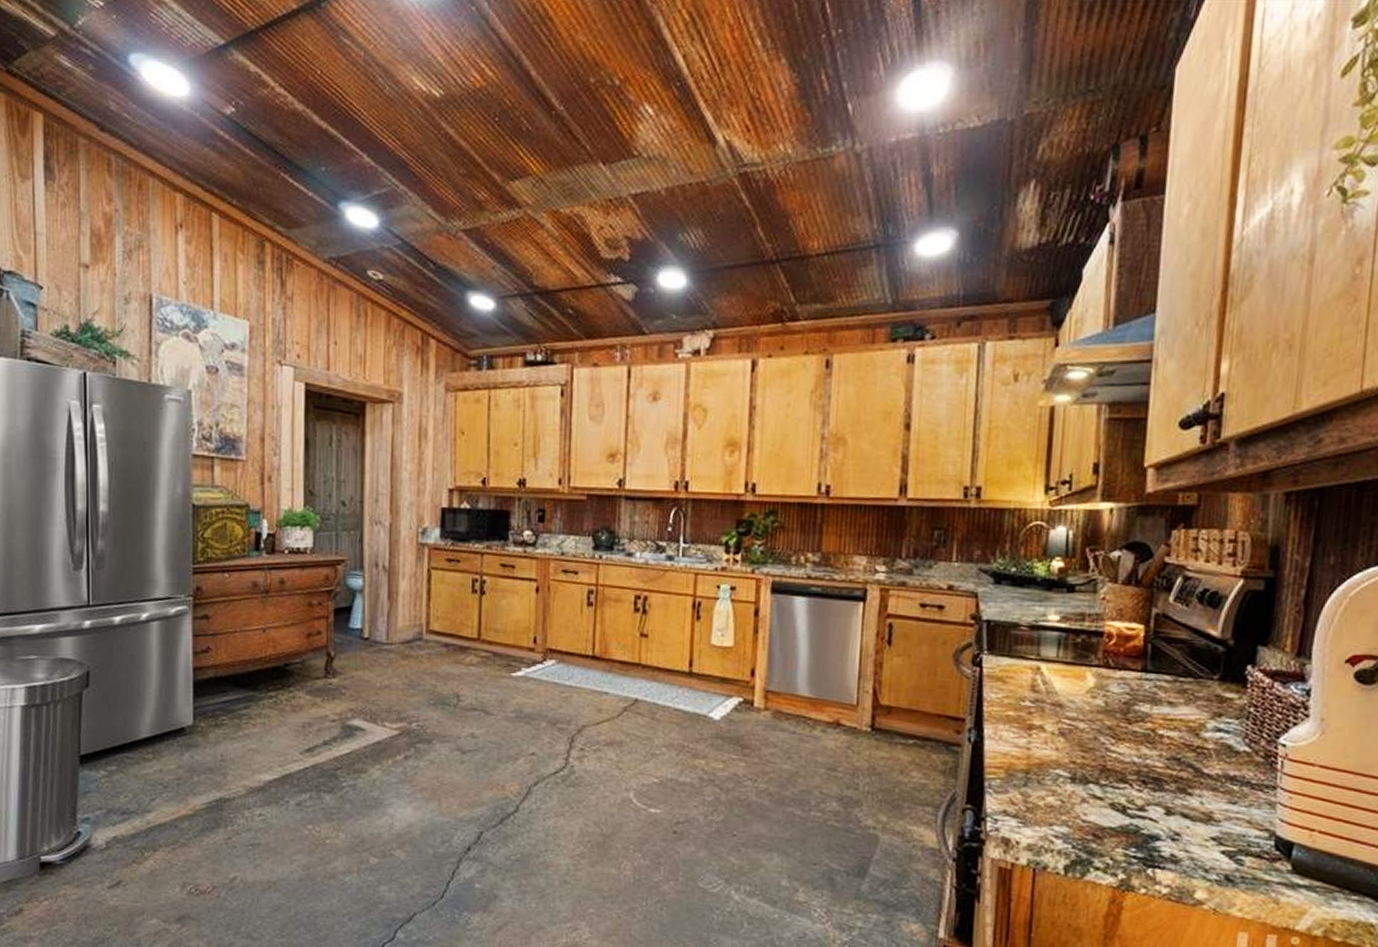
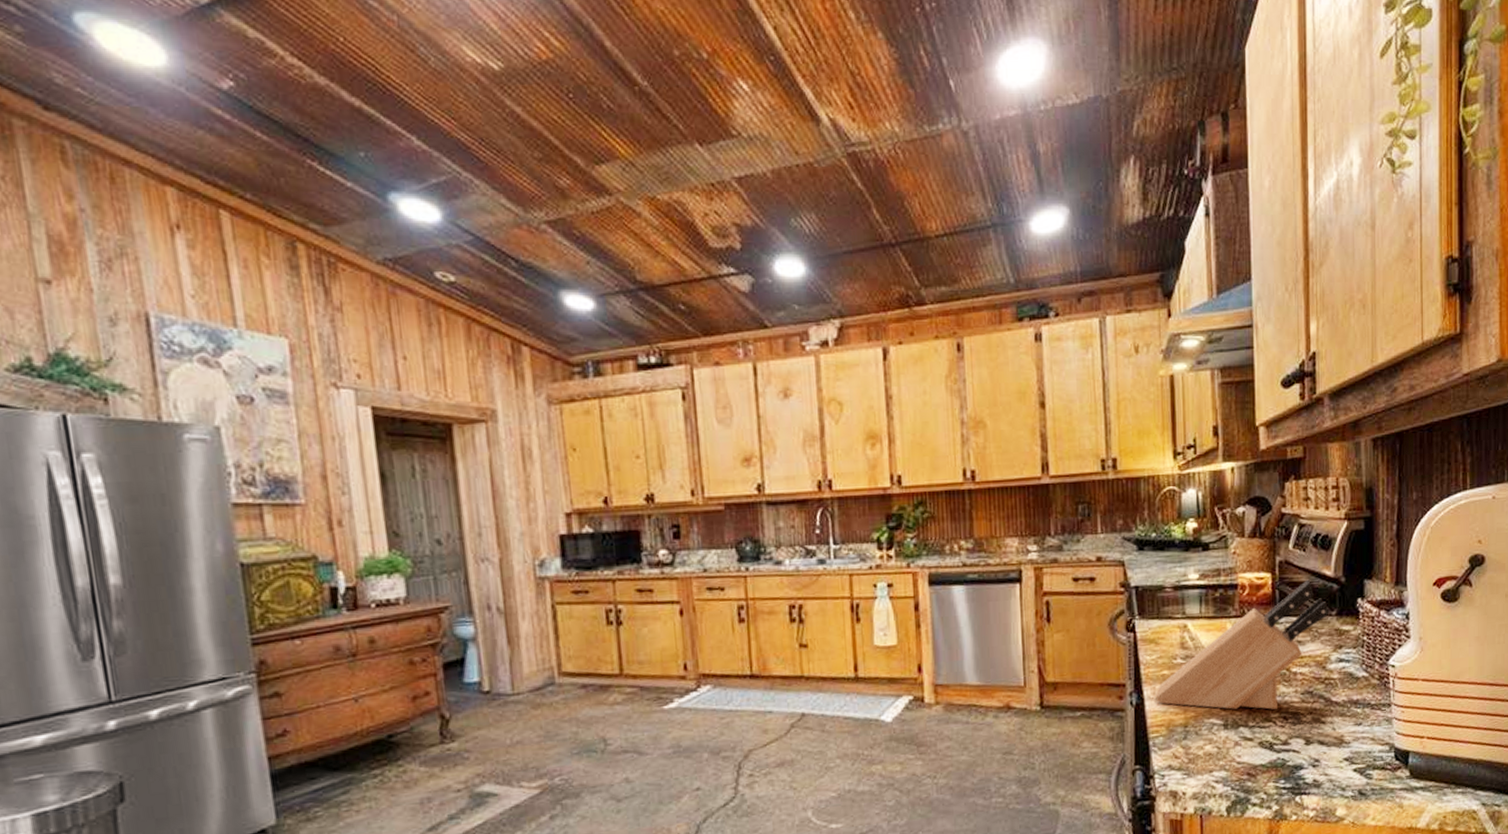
knife block: none [995,637,1210,771] -> present [1155,579,1328,710]

